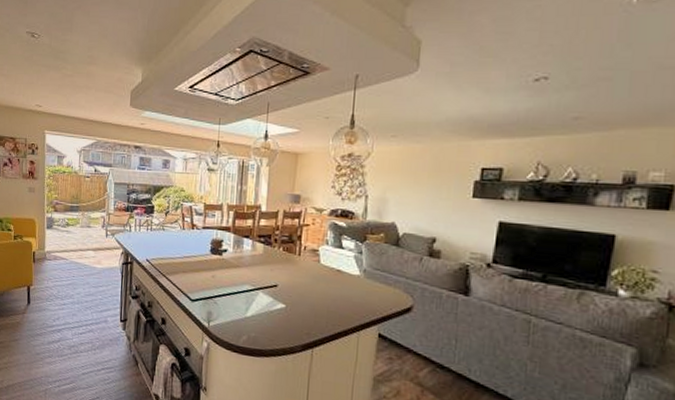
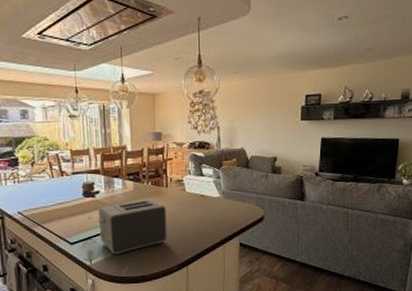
toaster: none [222,265,296,321] -> present [98,199,168,255]

